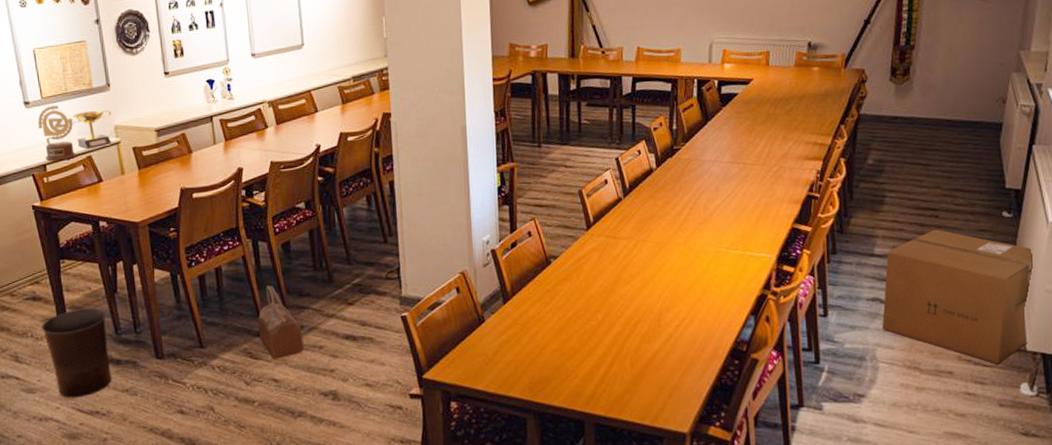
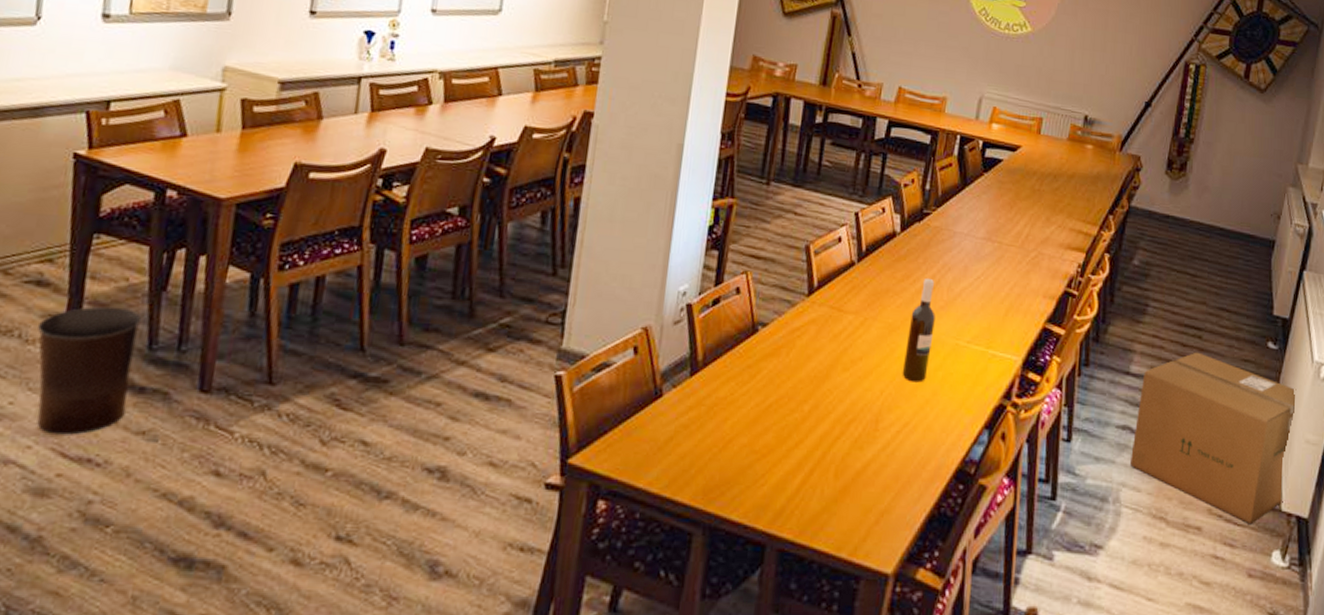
trophy: present [38,105,76,162] -> none [113,25,167,100]
award: present [67,110,112,149] -> none [158,41,225,91]
handbag: present [258,286,304,359] -> none [356,311,417,414]
wine bottle: none [674,201,697,286] -> present [902,277,935,383]

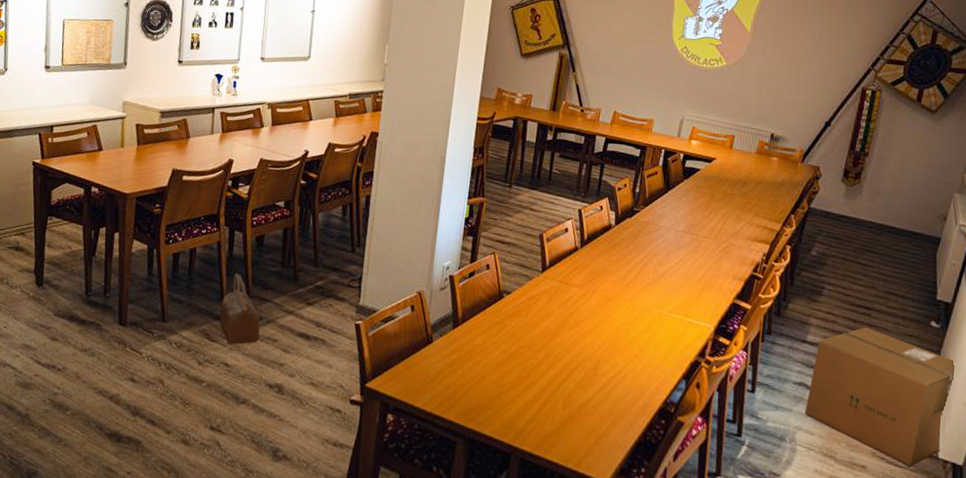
waste bin: present [37,306,142,435] -> none [18,265,81,350]
handbag: none [356,311,417,414] -> present [219,274,260,345]
wine bottle: present [902,277,935,383] -> none [616,261,643,341]

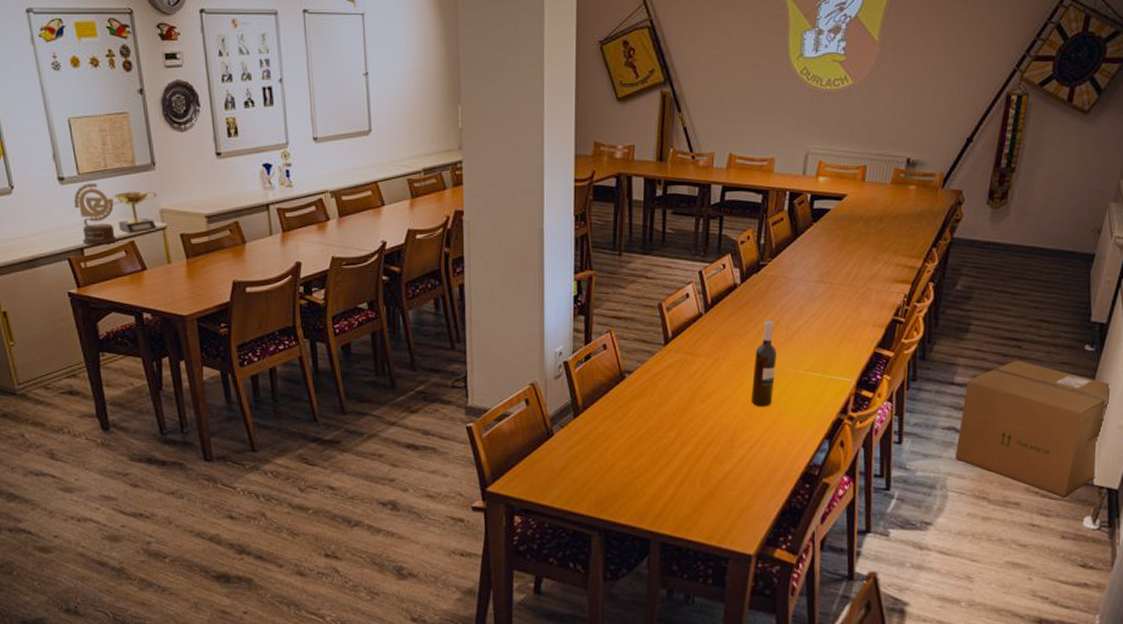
trophy: none [54,73,87,125] -> present [74,183,117,245]
award: none [81,84,124,119] -> present [106,191,157,234]
handbag: present [219,274,260,345] -> none [314,389,363,466]
wine bottle: none [616,261,643,341] -> present [751,320,777,407]

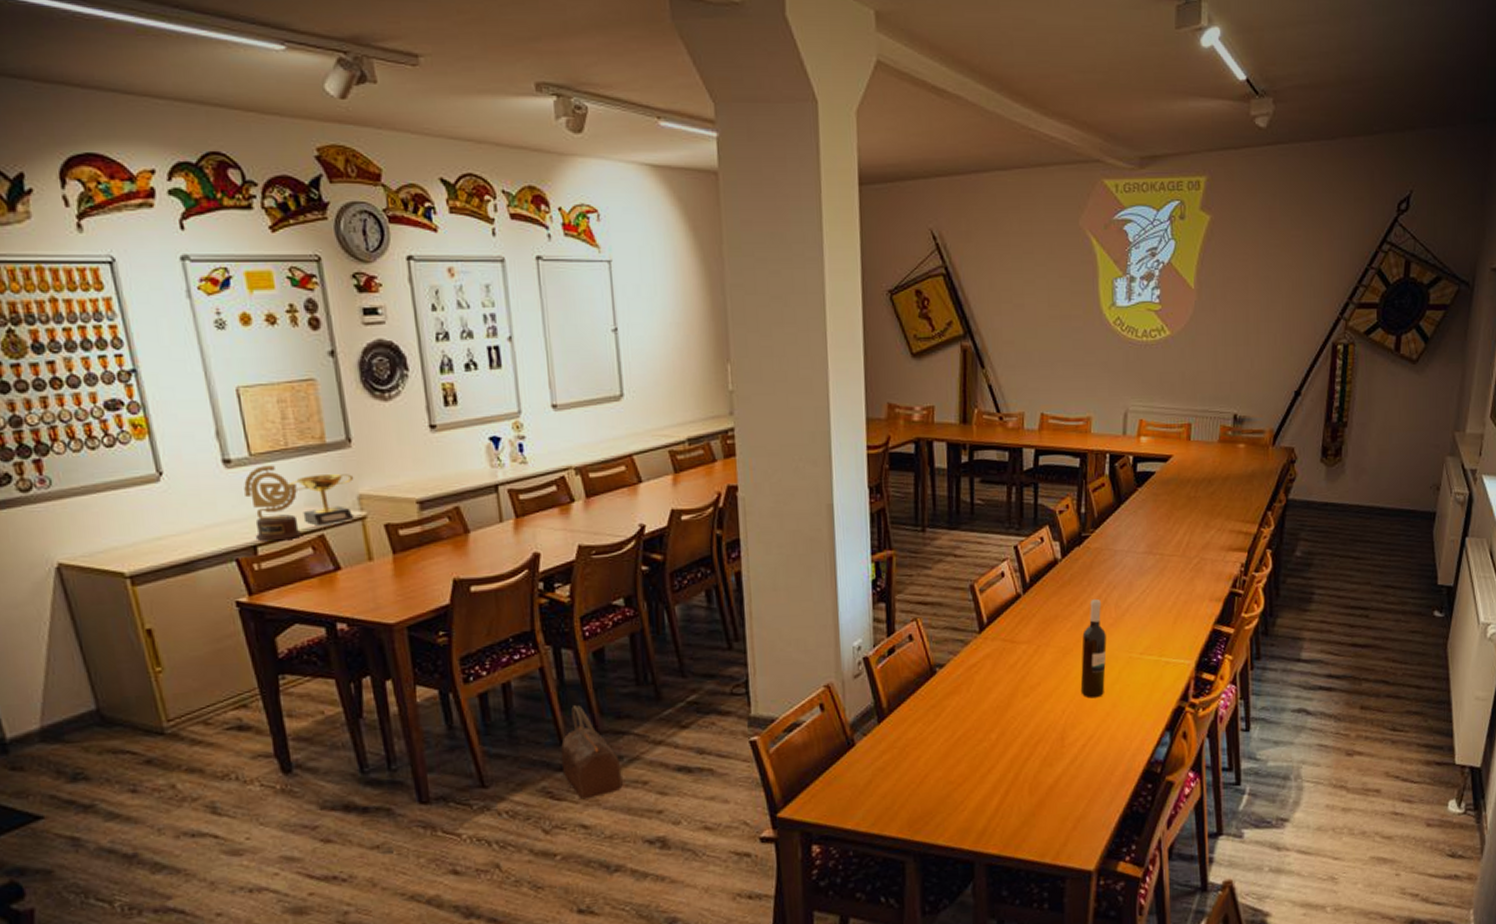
handbag: none [314,389,363,466] -> present [560,705,623,800]
box: present [955,360,1111,498] -> none [1308,630,1464,781]

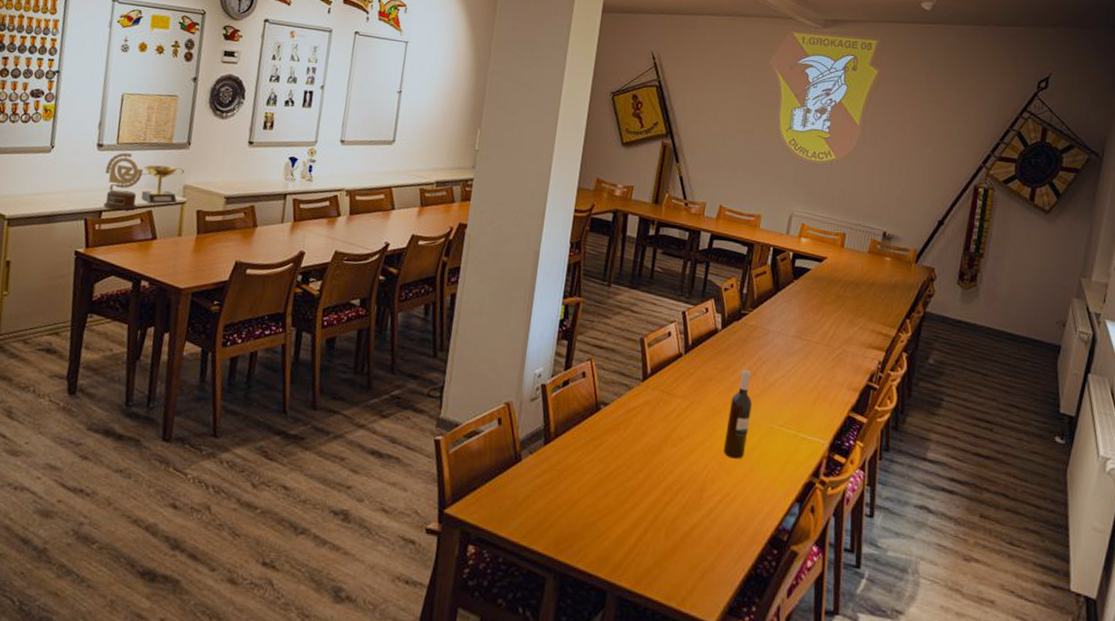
handbag: present [560,705,623,800] -> none [279,381,327,464]

